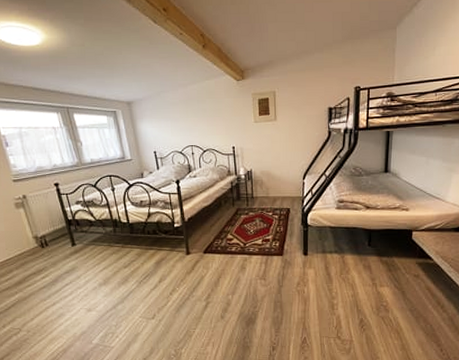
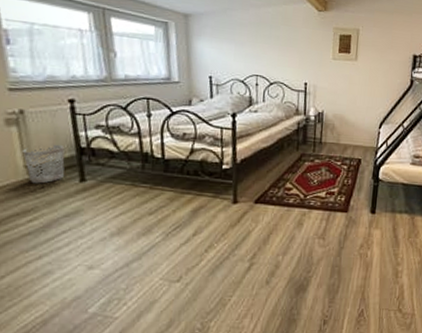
wastebasket: none [30,218,60,250] -> present [22,144,65,184]

